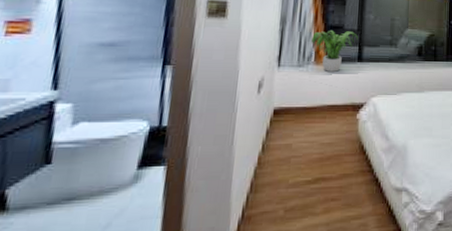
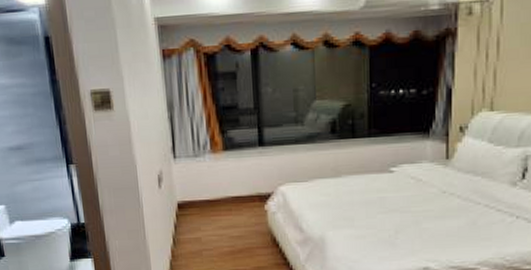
potted plant: present [310,30,358,72] -> none [203,110,256,160]

